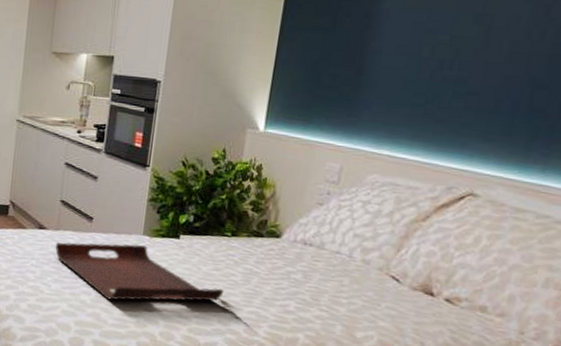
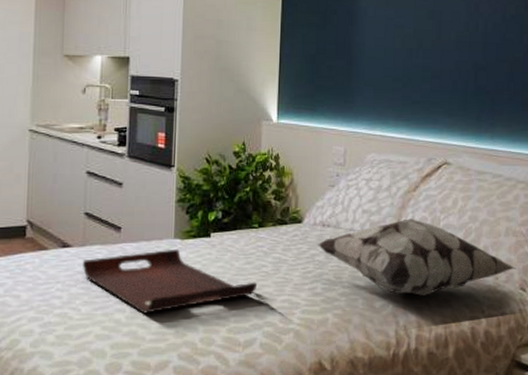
decorative pillow: none [295,250,554,336] -> present [317,219,517,296]

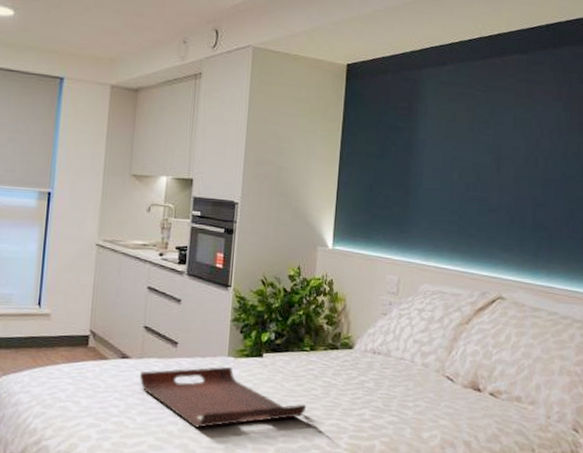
decorative pillow: present [317,219,517,296] -> none [367,351,570,430]

